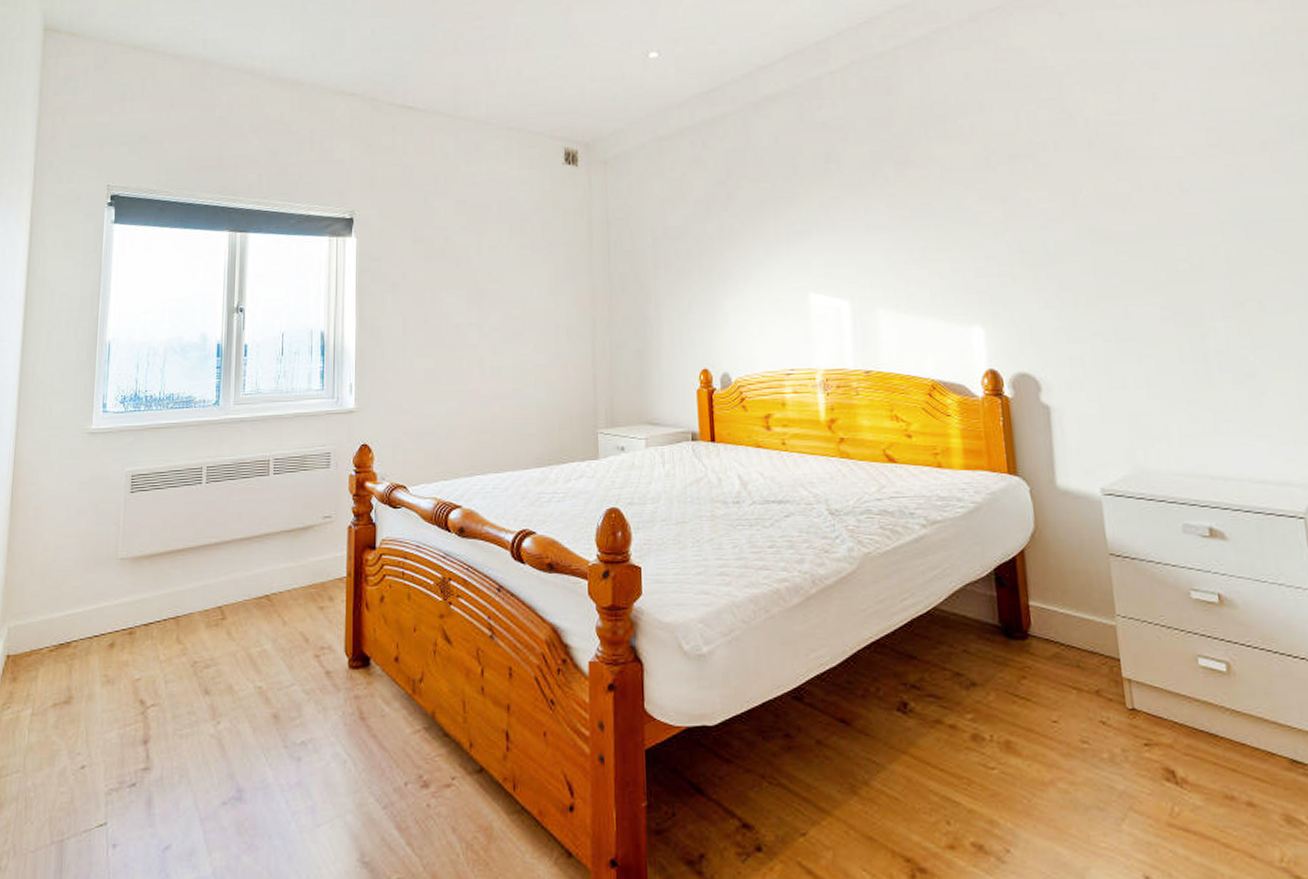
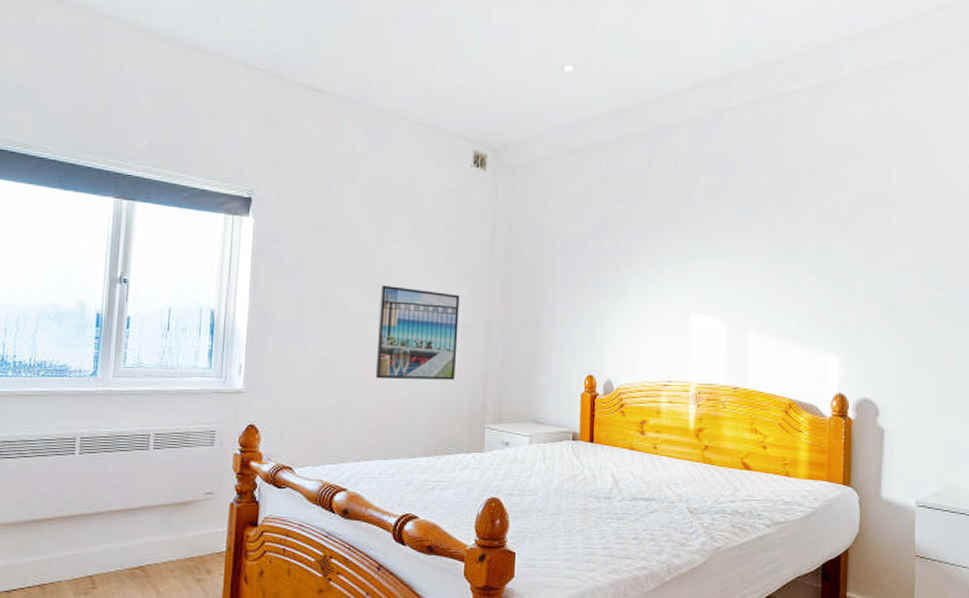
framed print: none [482,292,563,389] -> present [375,284,460,380]

